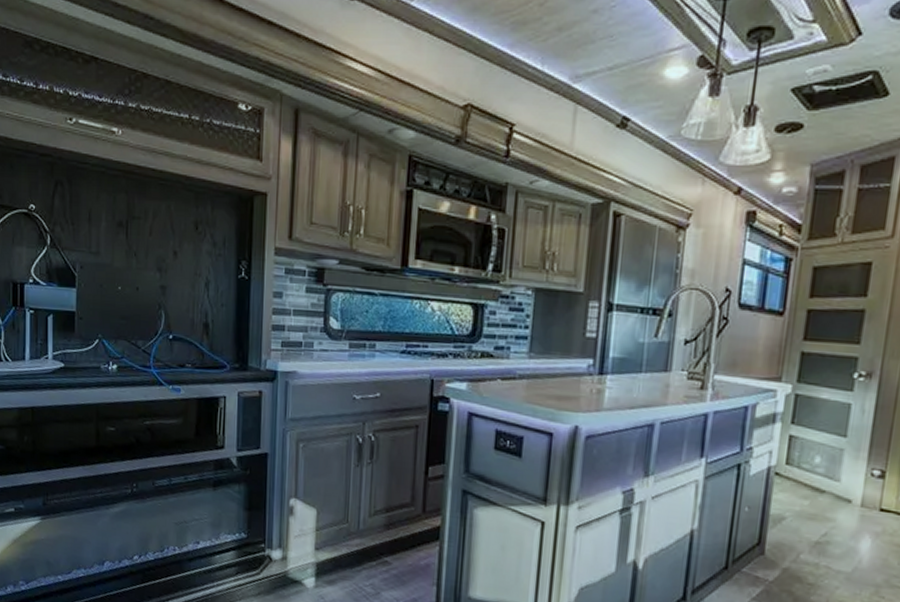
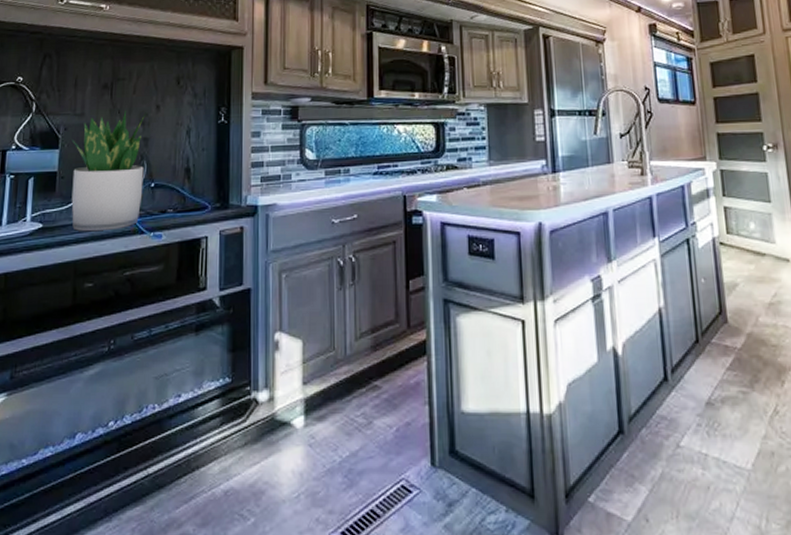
planter: none [88,253,163,379] -> present [71,110,146,232]

